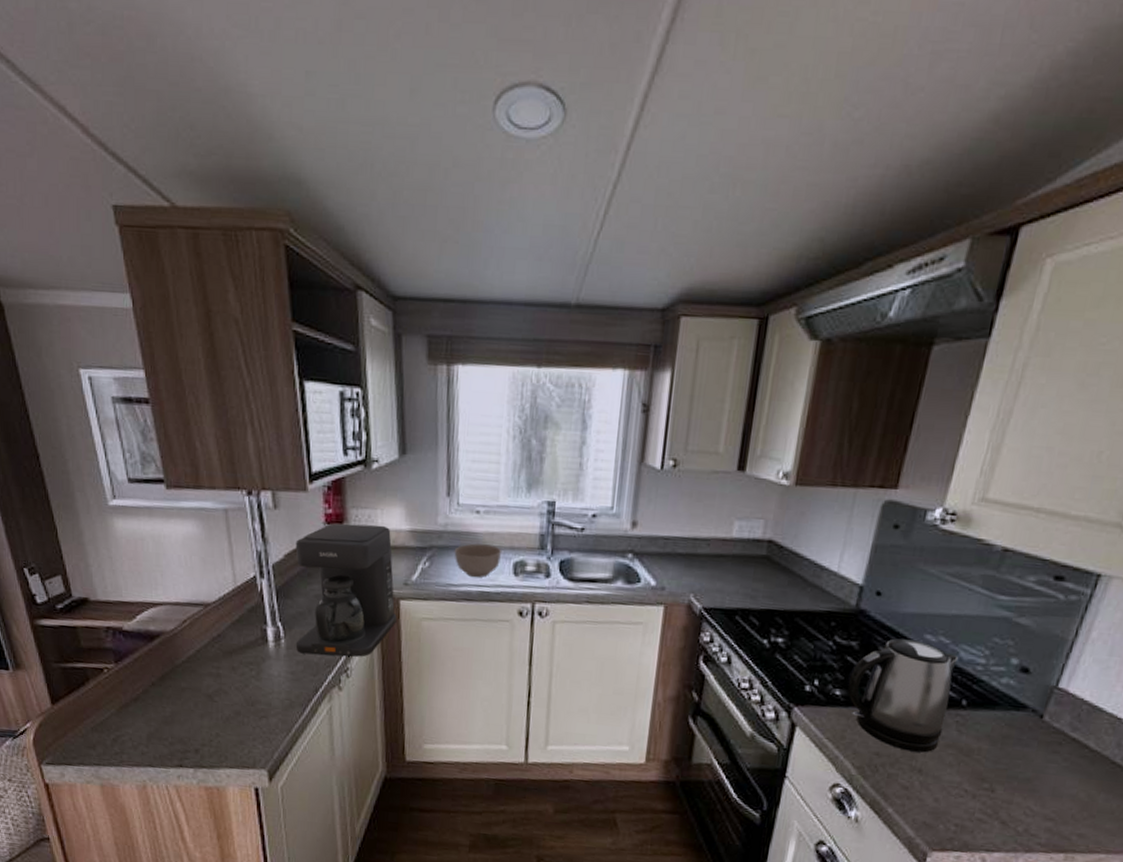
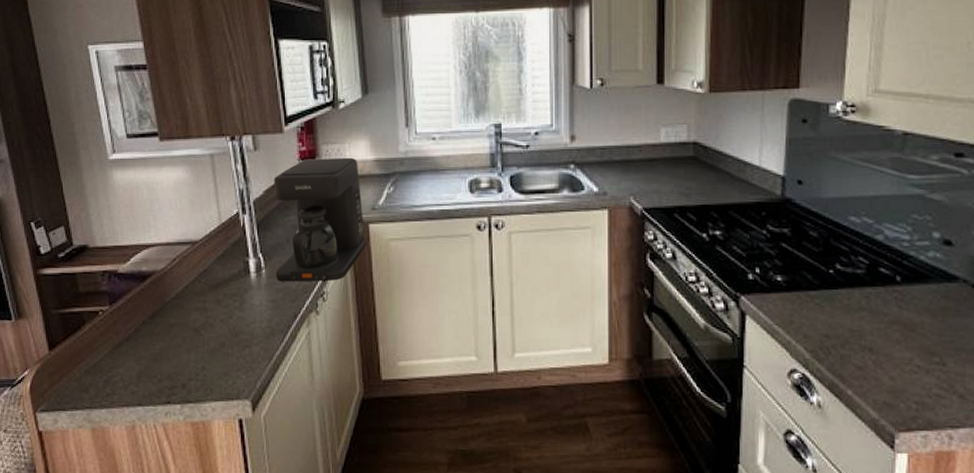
bowl: present [454,543,502,577] -> none [415,167,458,197]
kettle: present [847,638,958,753] -> none [787,221,884,331]

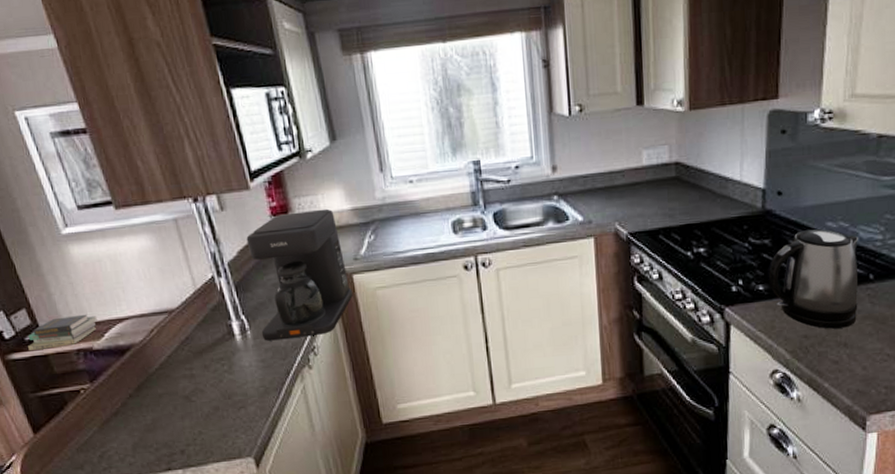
books: none [60,237,126,268] -> present [28,314,97,351]
kettle: none [787,221,884,331] -> present [768,228,858,329]

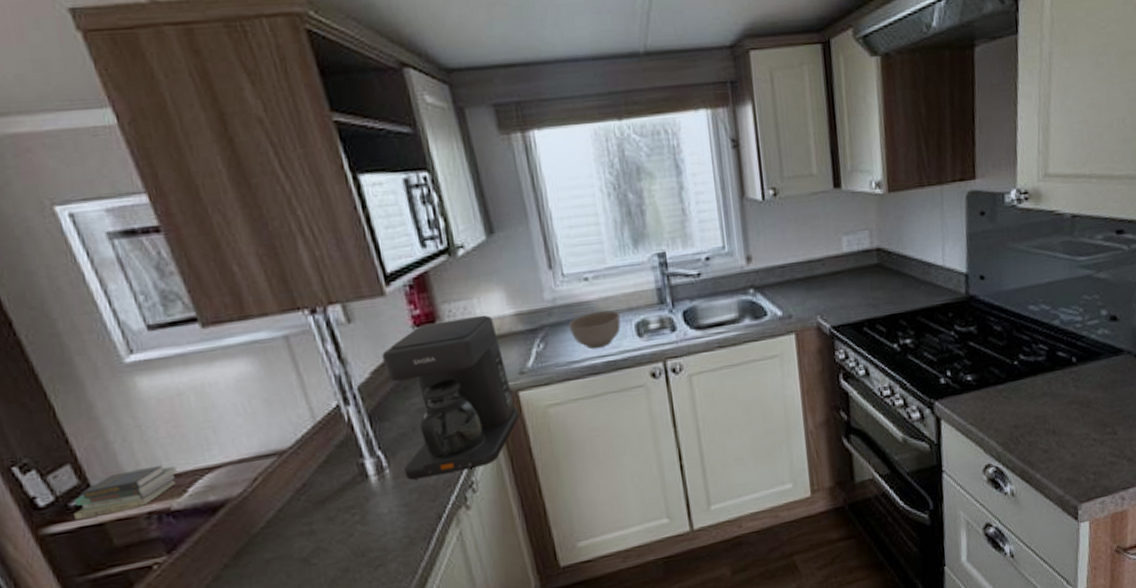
bowl: none [395,209,440,242] -> present [568,310,621,349]
kettle: present [768,228,858,329] -> none [975,312,1063,417]

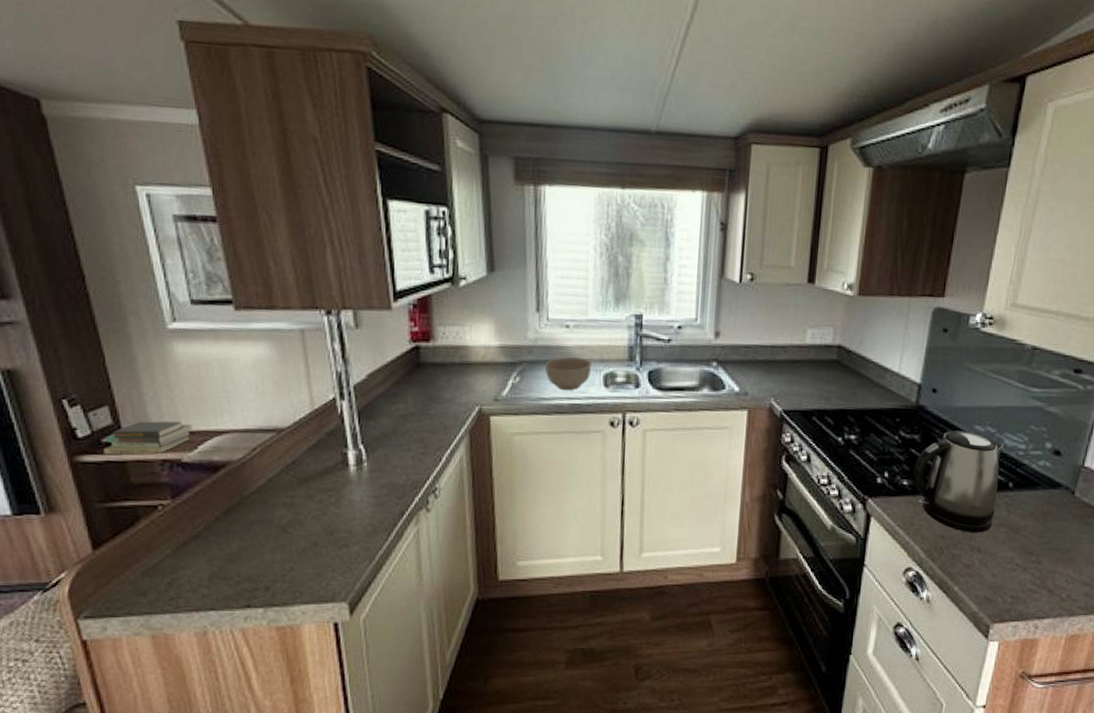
coffee maker: present [381,315,520,480] -> none [379,341,487,477]
kettle: none [975,312,1063,417] -> present [913,430,1003,533]

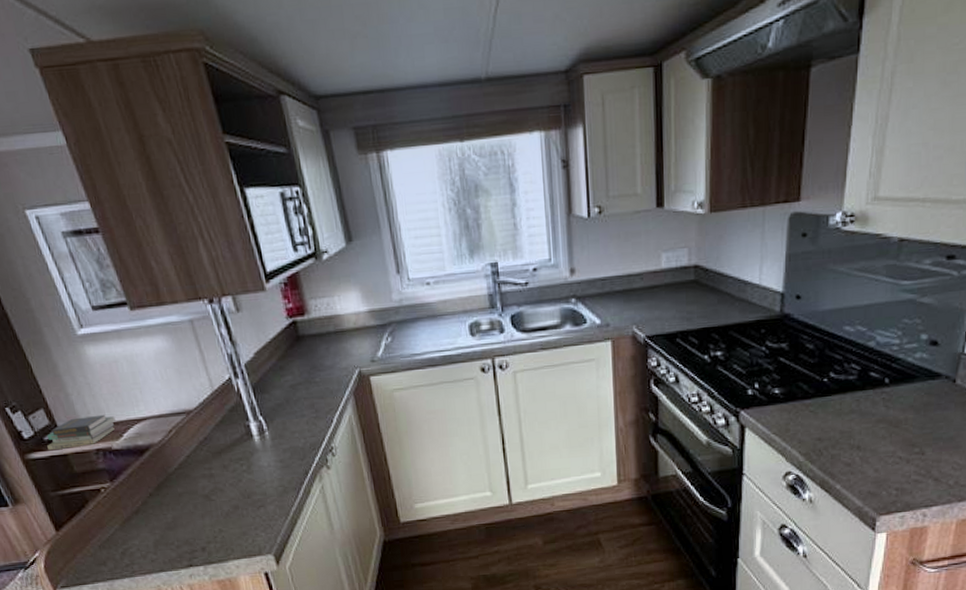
bowl: present [544,357,593,390] -> none [412,312,457,344]
kettle: present [913,430,1003,533] -> none [784,332,875,432]

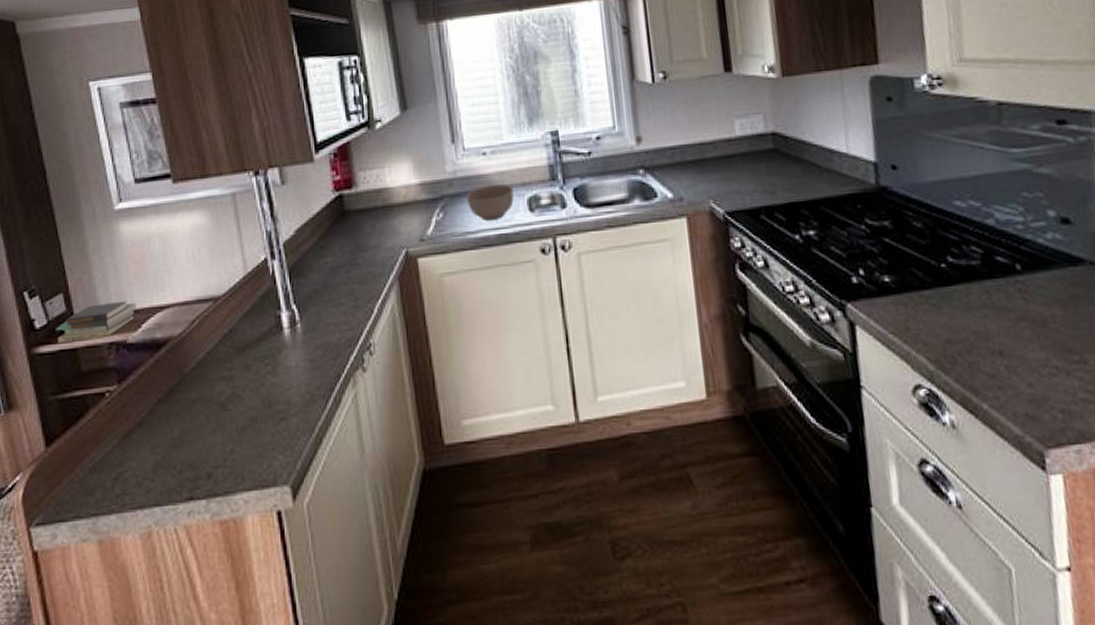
bowl: none [412,312,457,344] -> present [466,184,514,220]

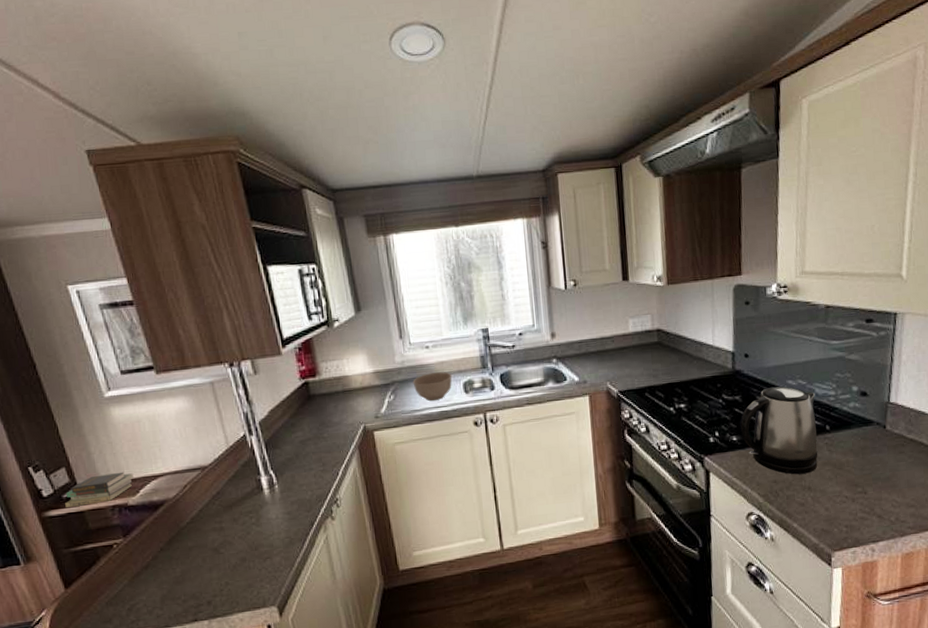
kettle: none [892,208,1010,332] -> present [740,386,818,475]

